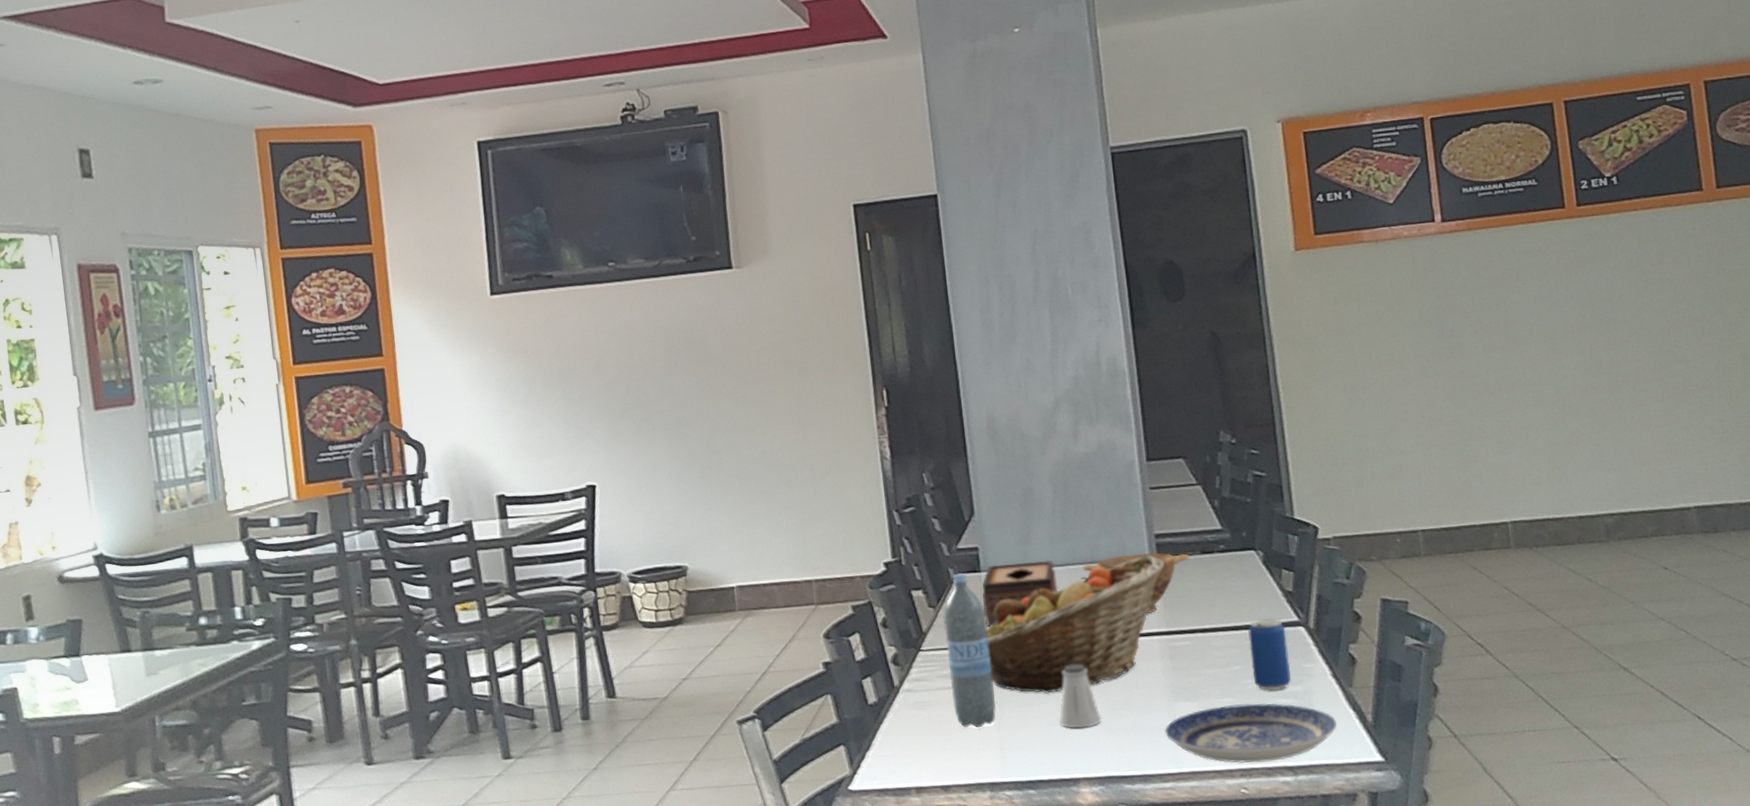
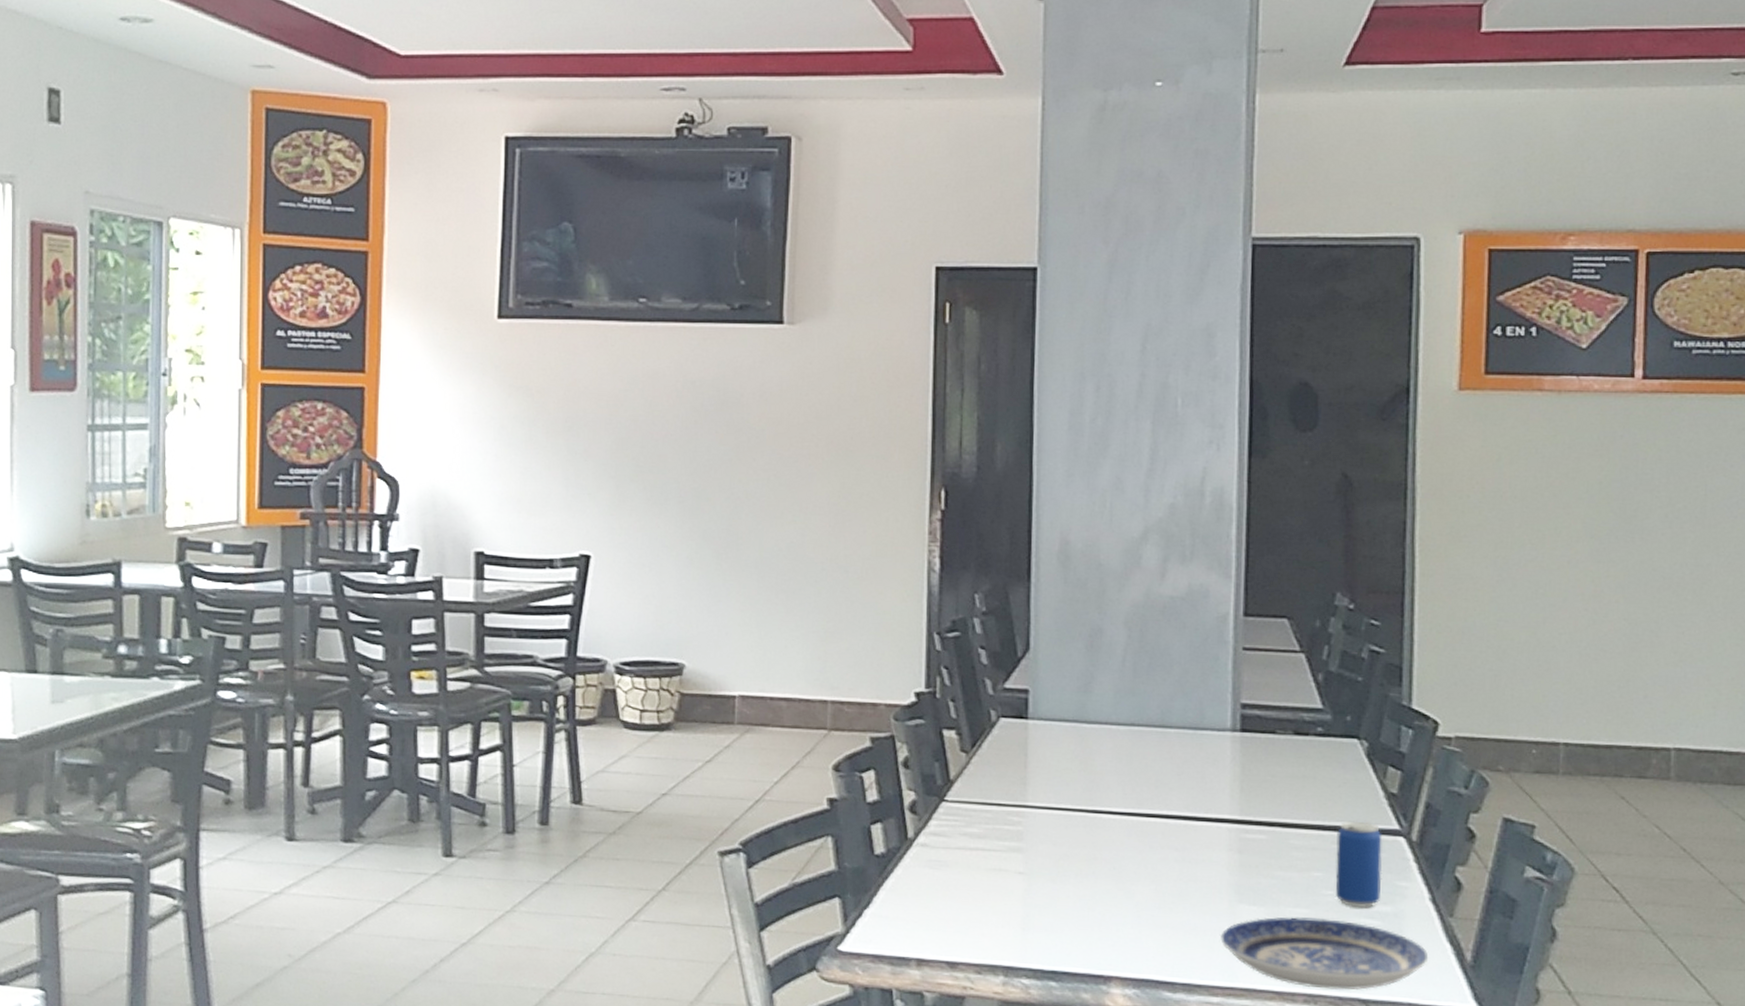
water bottle: present [943,572,997,728] -> none [974,716,1027,901]
tissue box: present [982,560,1058,627] -> none [1025,714,1117,785]
fruit basket: present [985,555,1164,694] -> none [1023,726,1248,872]
saltshaker: present [1059,664,1102,729] -> none [1097,843,1148,919]
bowl: present [1083,552,1189,613] -> none [1150,722,1279,796]

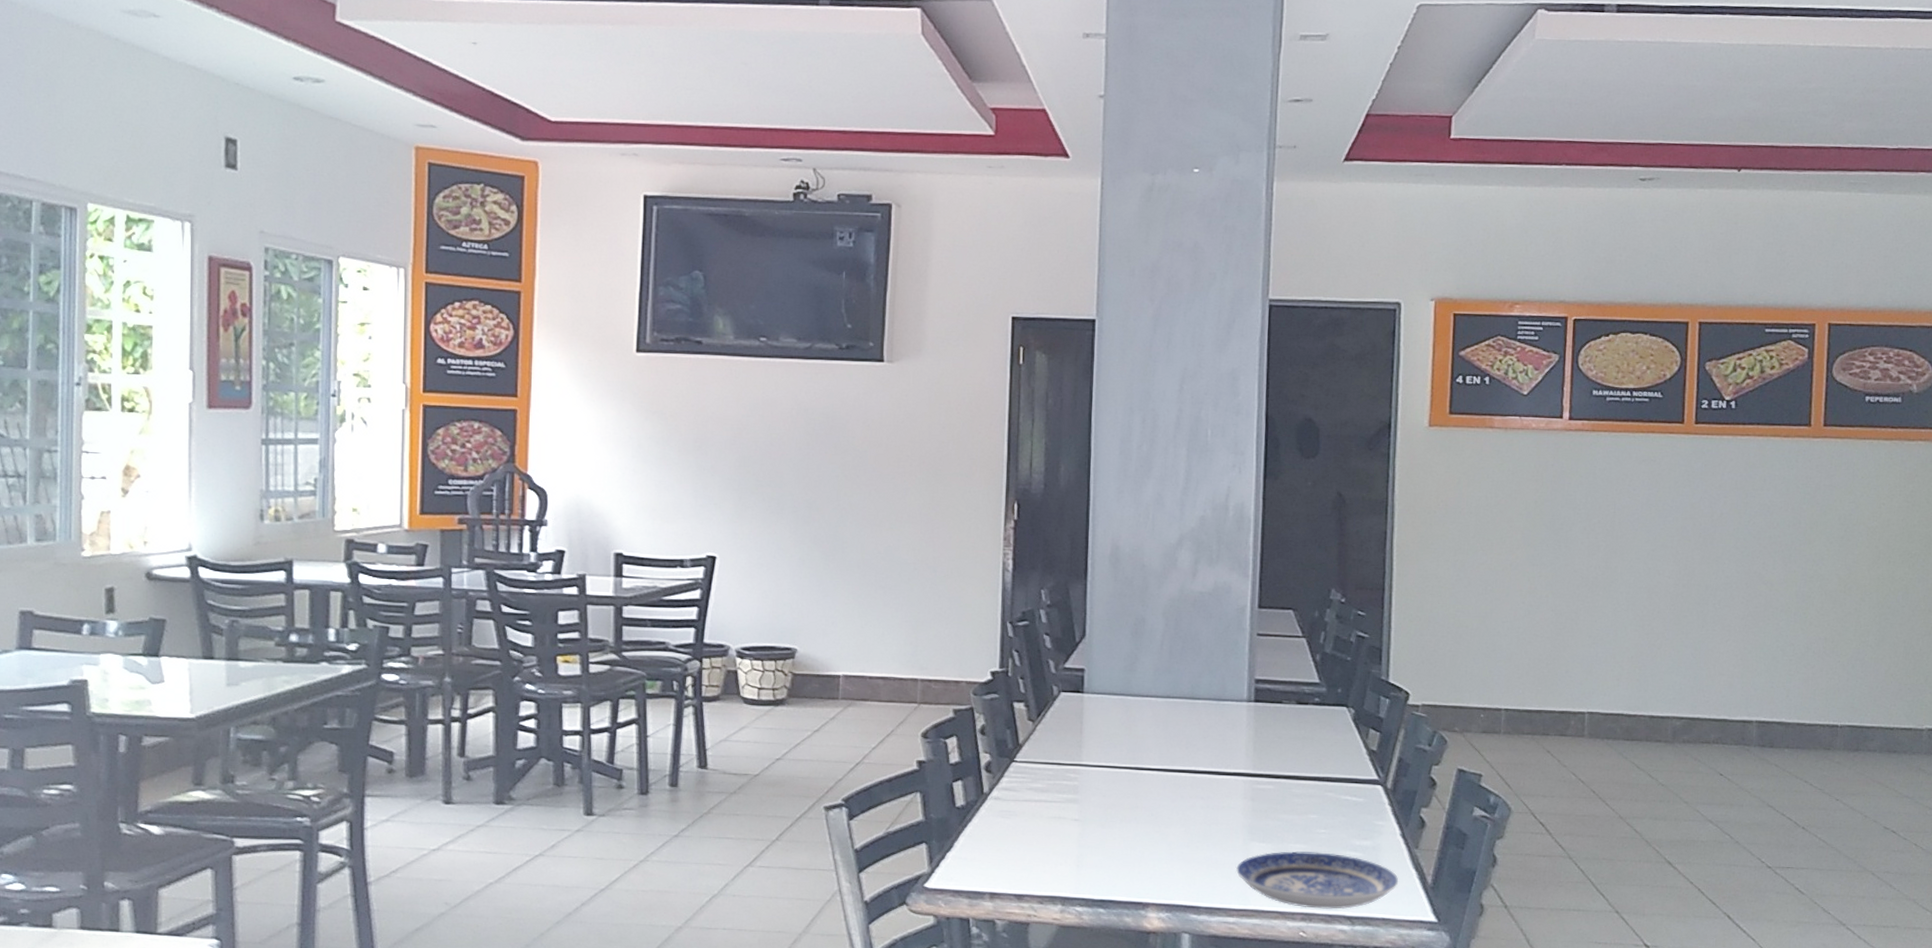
beverage can: present [1335,822,1383,908] -> none [1327,774,1365,843]

